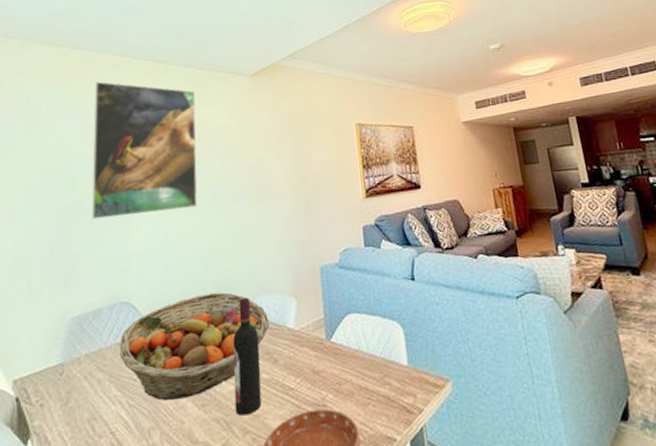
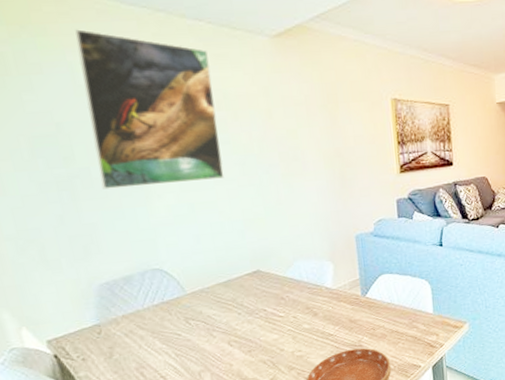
fruit basket: present [119,292,269,401] -> none [157,258,308,350]
wine bottle: present [232,297,262,416] -> none [273,262,304,357]

